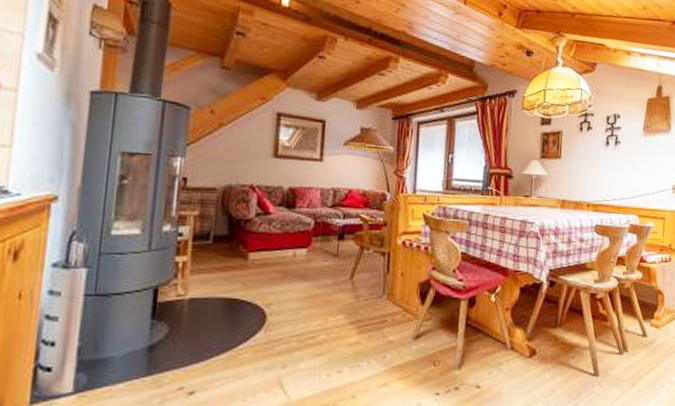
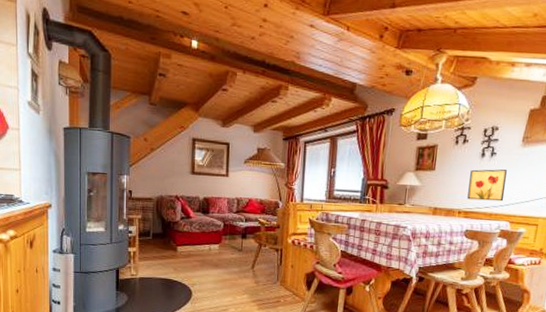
wall art: none [595,158,631,194] -> present [467,169,507,202]

